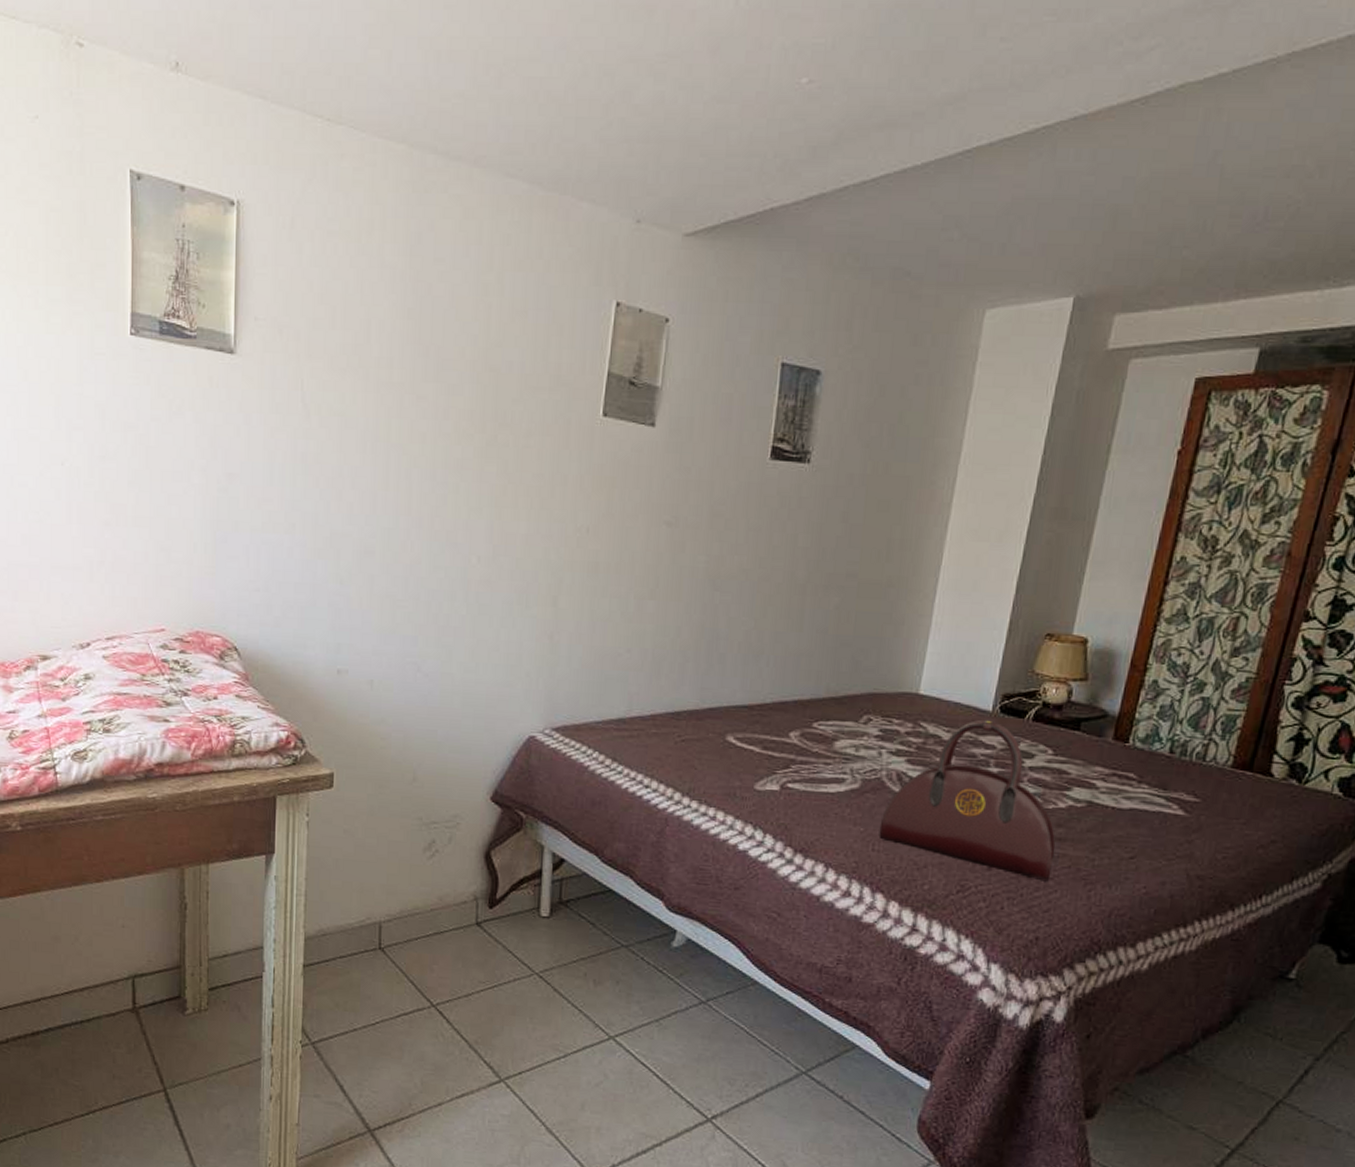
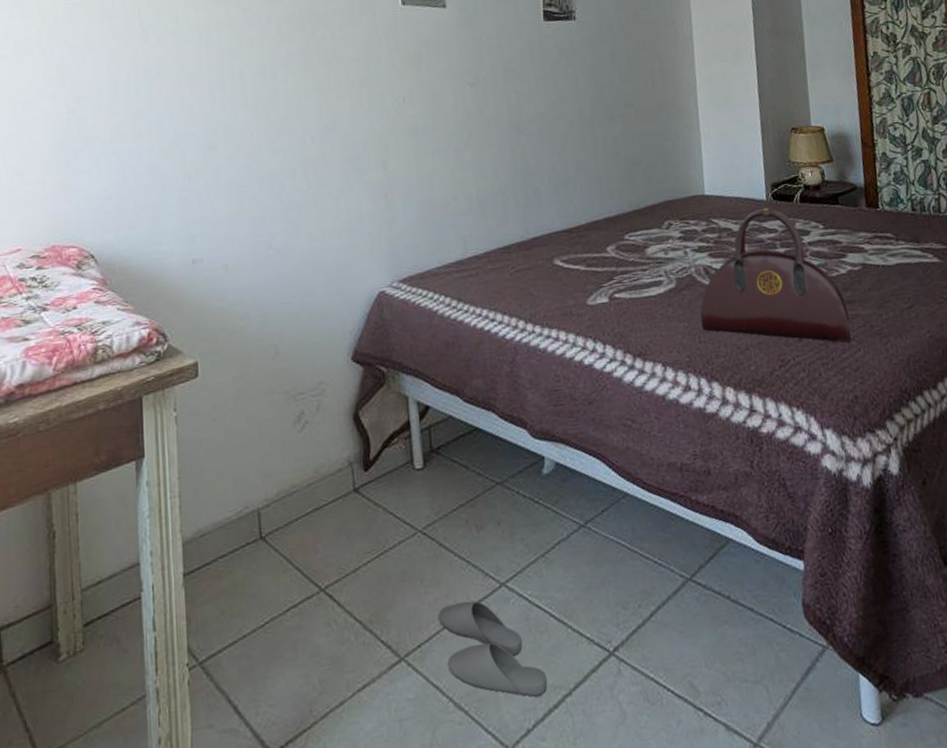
slippers: none [542,1044,641,1140] -> present [438,600,548,697]

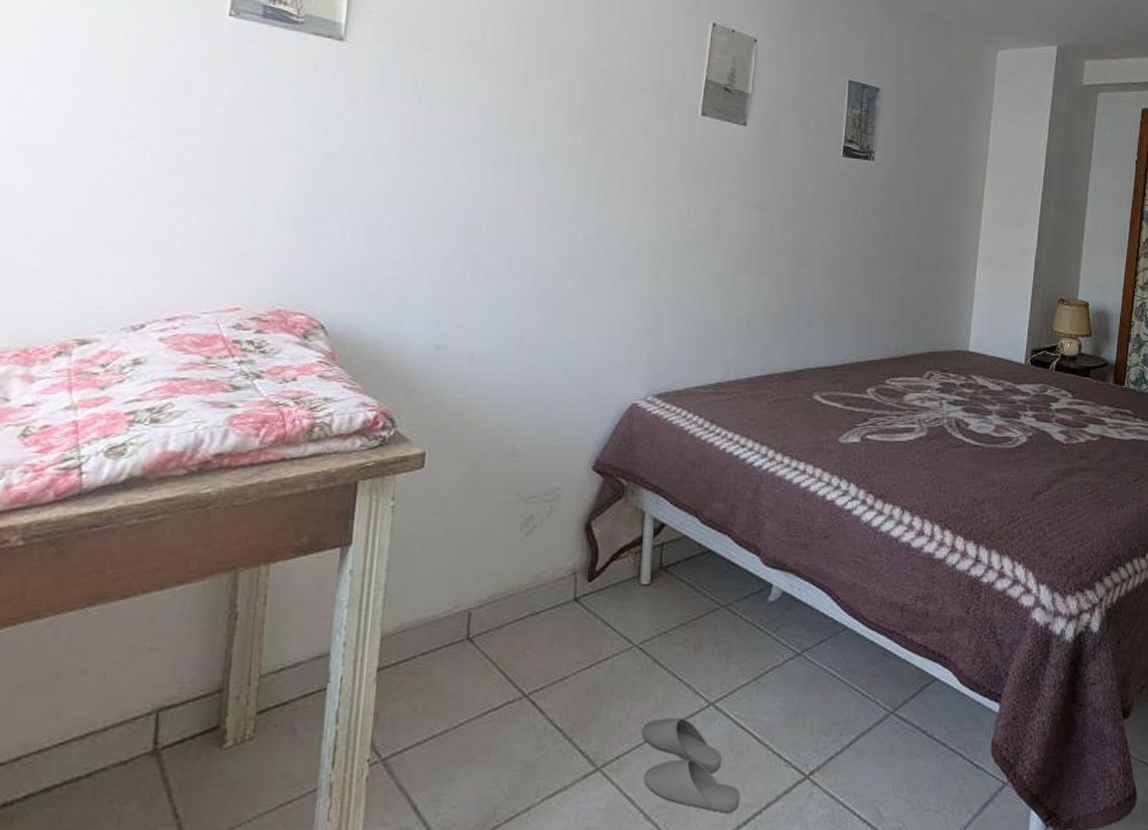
handbag: present [700,207,852,343] -> none [944,371,1080,507]

